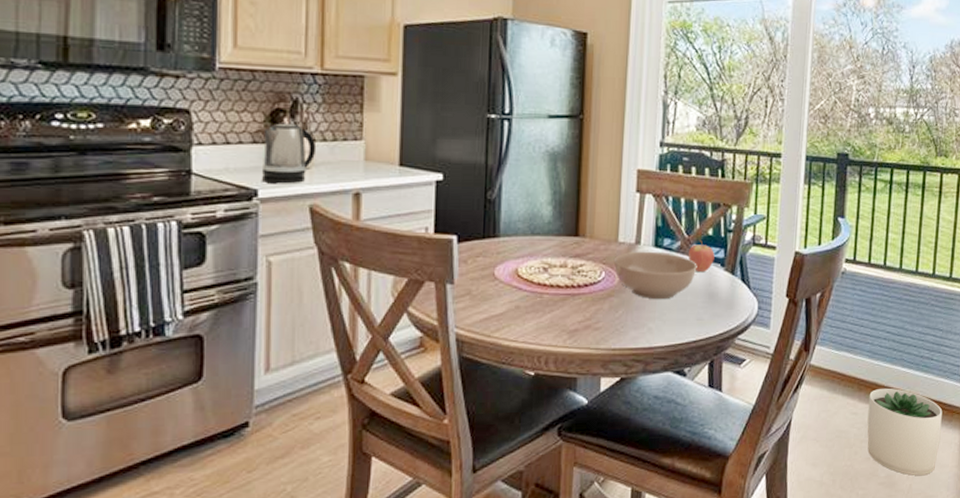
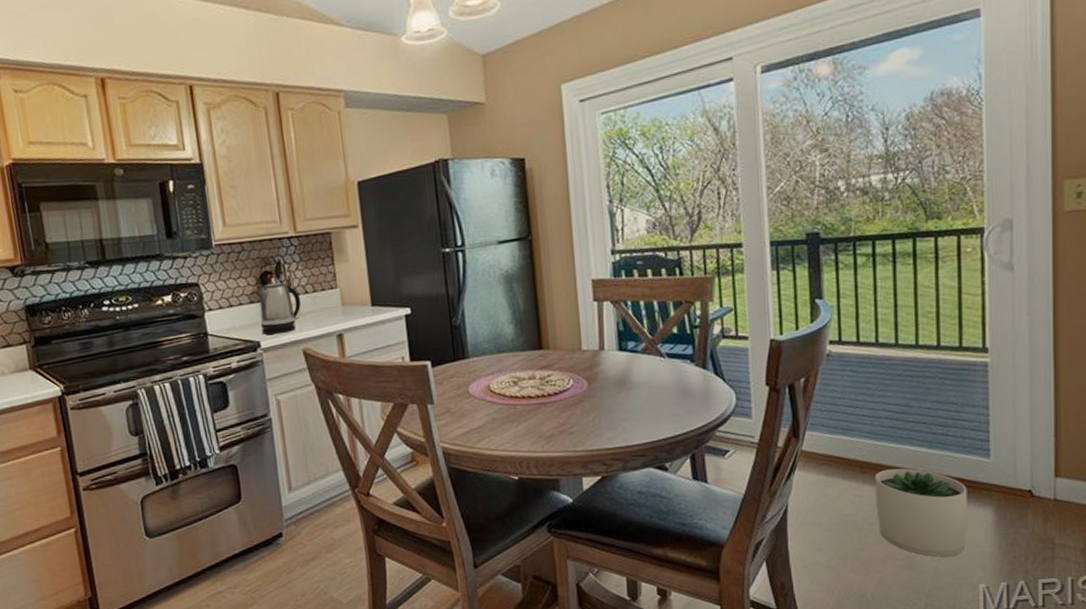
bowl: present [613,251,697,300] -> none [579,355,666,401]
fruit: present [688,239,715,273] -> none [654,338,683,371]

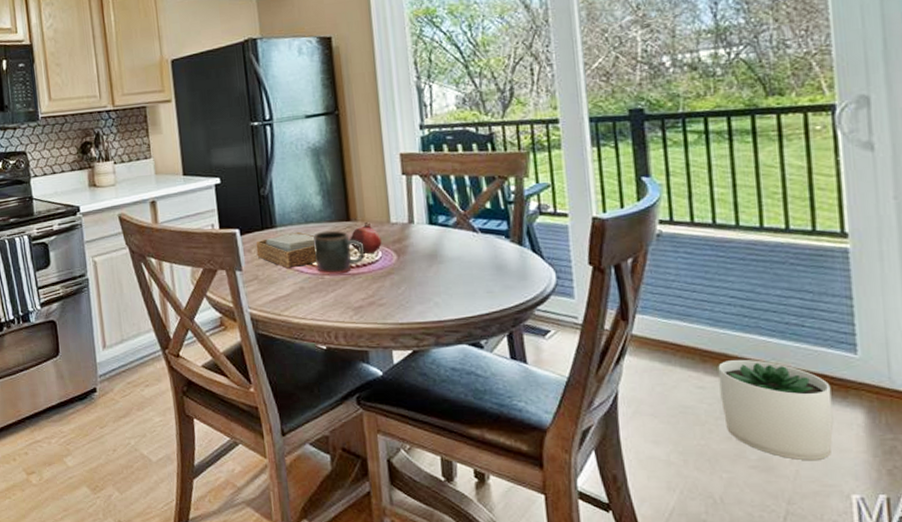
kettle: present [257,282,302,335] -> none [78,152,118,201]
napkin holder: none [447,362,509,400] -> present [256,232,316,269]
mug: none [505,359,557,404] -> present [313,230,365,275]
fruit: none [542,349,573,382] -> present [350,221,382,254]

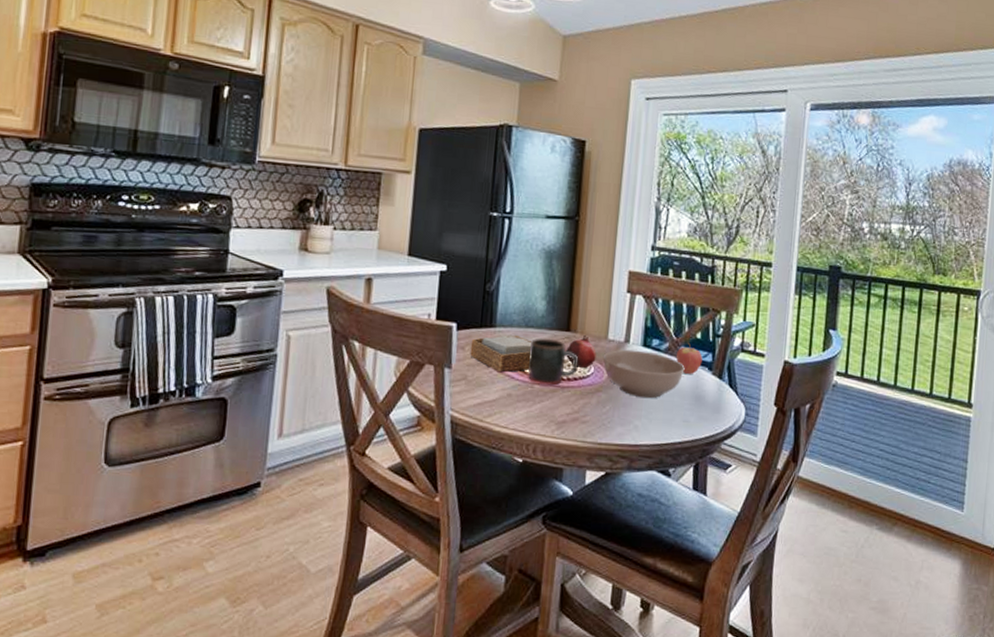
bowl: none [388,228,479,275] -> present [602,349,685,399]
fruit: none [466,213,497,246] -> present [675,342,703,375]
planter: present [718,359,834,461] -> none [858,507,941,605]

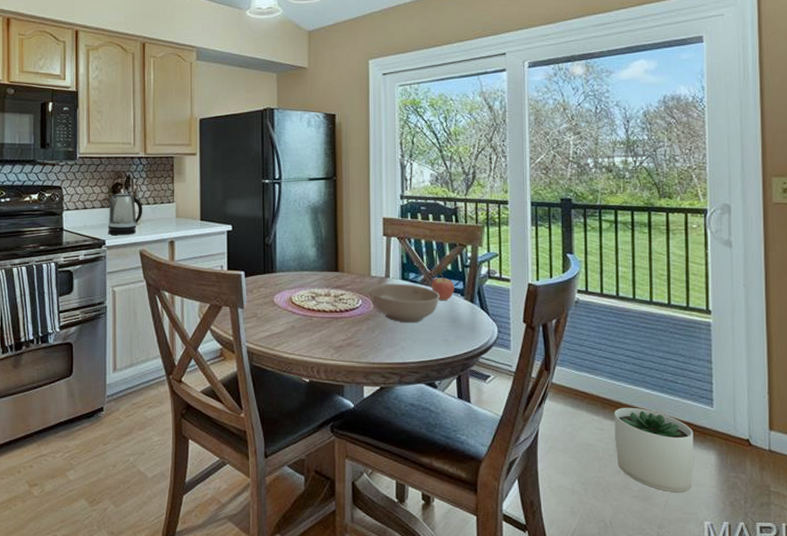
kettle: none [288,212,337,267] -> present [108,193,143,236]
napkin holder: present [470,335,532,373] -> none [257,278,308,309]
mug: present [528,338,579,385] -> none [306,278,348,317]
fruit: present [566,334,597,368] -> none [337,273,362,301]
planter: none [858,507,941,605] -> present [614,407,694,493]

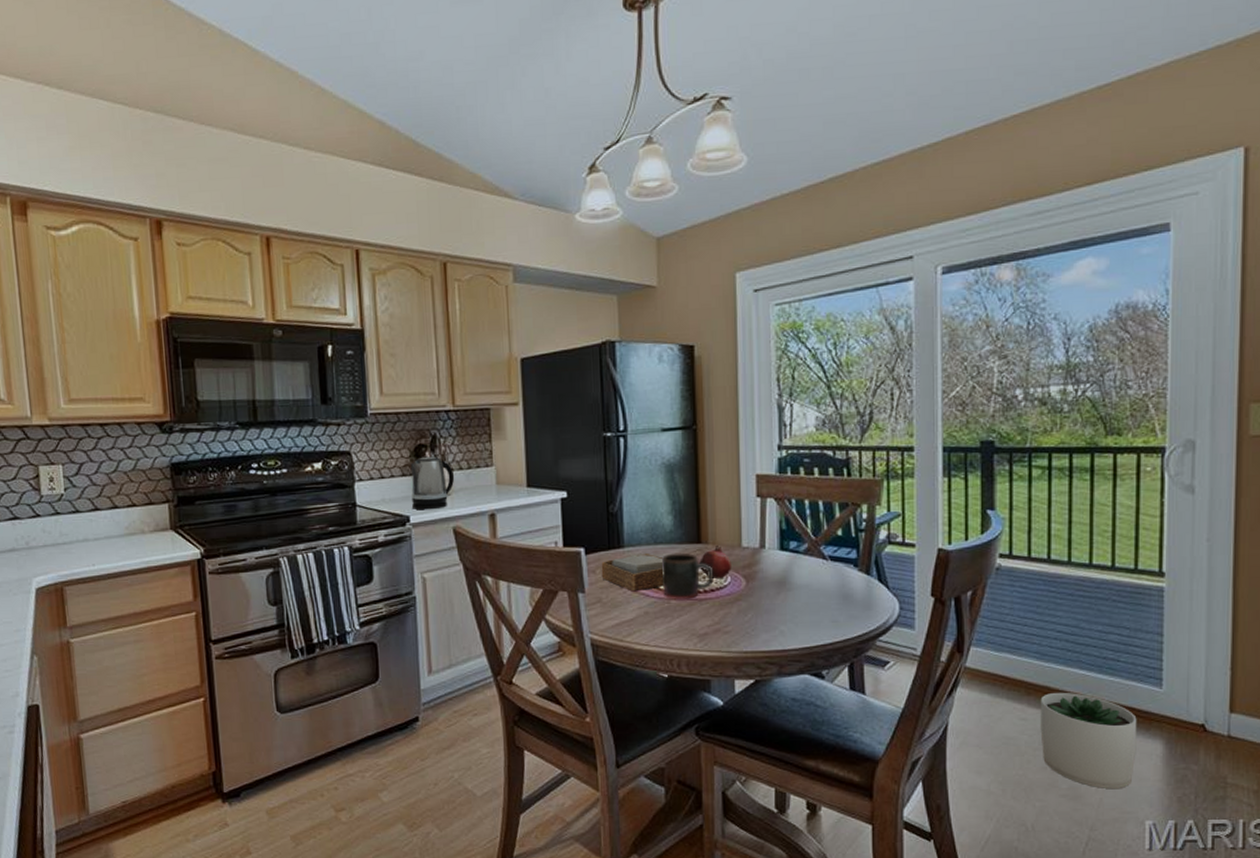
napkin holder: none [257,278,308,309] -> present [601,554,664,592]
mug: none [306,278,348,317] -> present [661,552,714,600]
fruit: none [337,273,362,301] -> present [699,544,732,578]
bowl: present [368,283,440,323] -> none [738,554,828,603]
fruit: present [431,273,455,301] -> none [816,540,846,574]

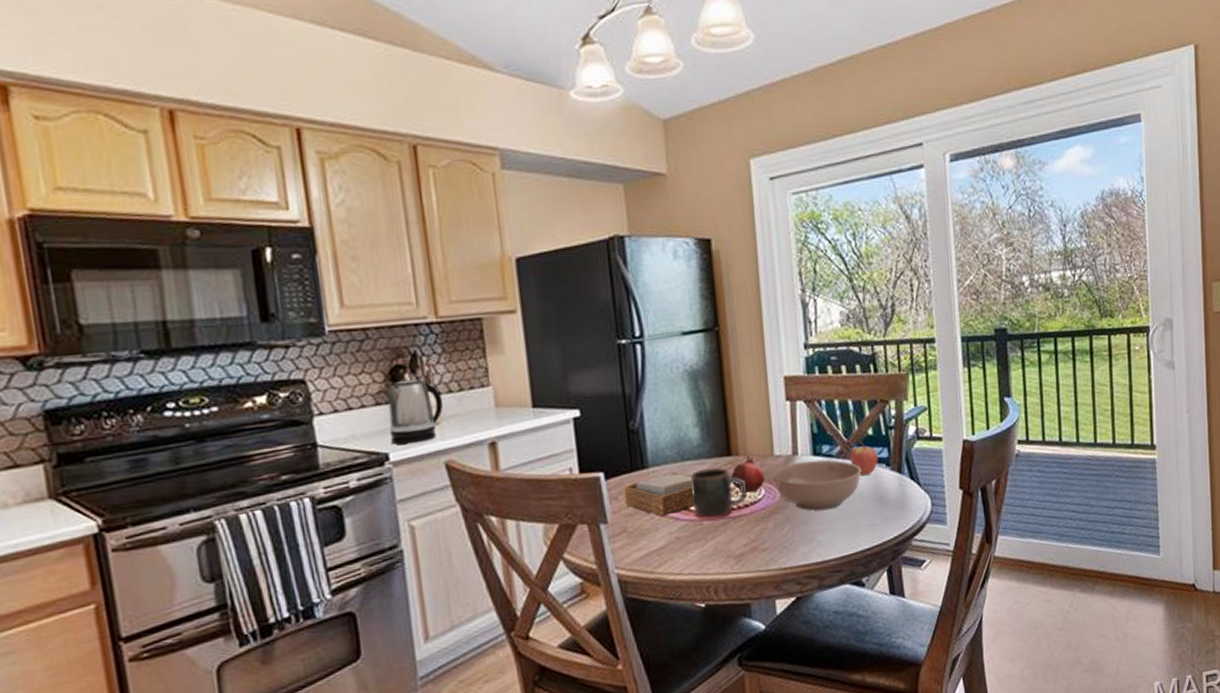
bowl: none [738,554,828,603] -> present [771,460,861,511]
fruit: none [816,540,846,574] -> present [849,441,878,476]
planter: present [1040,692,1137,790] -> none [1061,569,1143,658]

